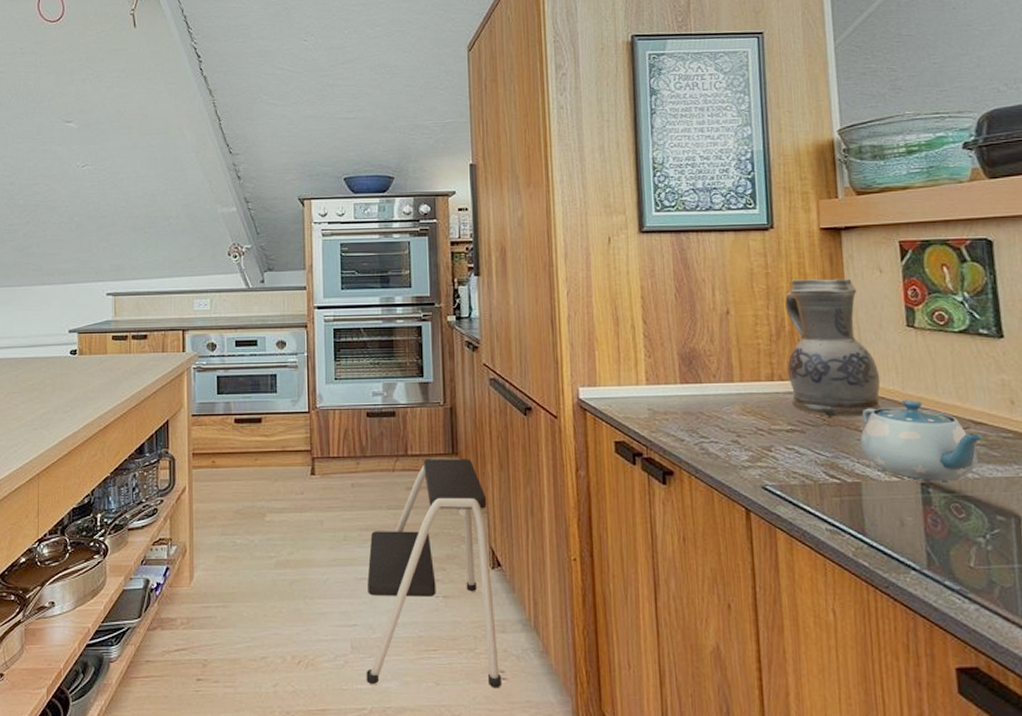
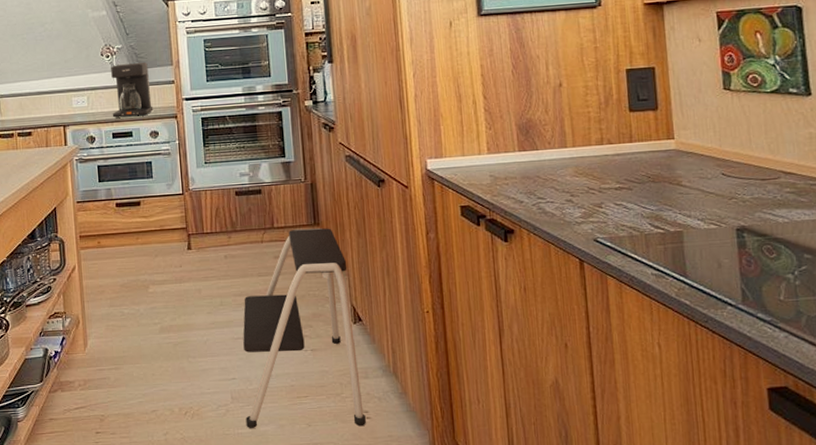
coffee maker: none [236,264,282,324] -> present [111,61,154,118]
ceramic jug: present [785,278,881,418] -> none [612,48,701,176]
teapot: present [859,399,984,481] -> none [681,155,793,227]

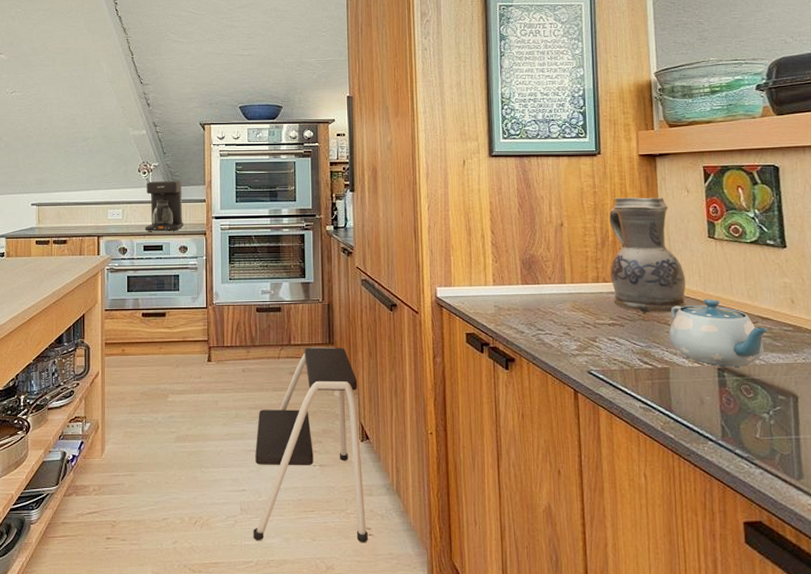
ceramic jug: none [612,48,701,176] -> present [609,197,686,314]
teapot: none [681,155,793,227] -> present [668,298,769,367]

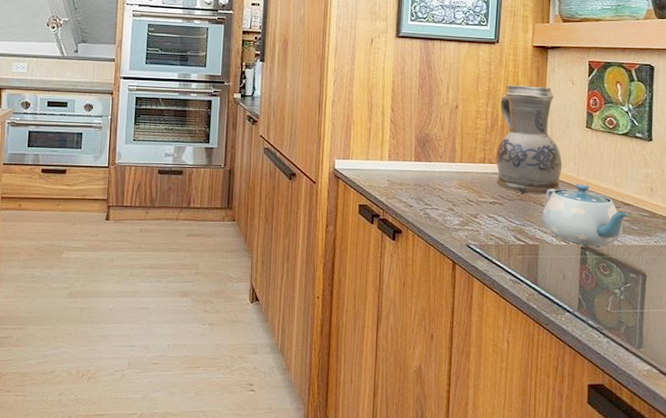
coffee maker: present [145,180,184,231] -> none [50,36,91,89]
step stool: present [253,347,368,542] -> none [139,210,252,397]

